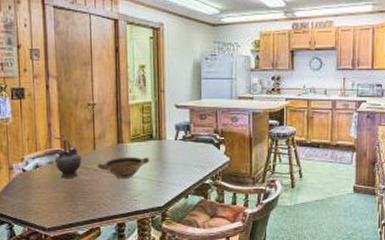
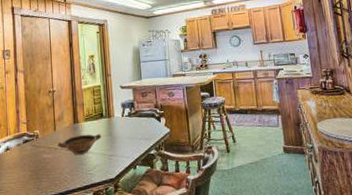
teapot: present [55,139,82,179] -> none [23,123,45,159]

